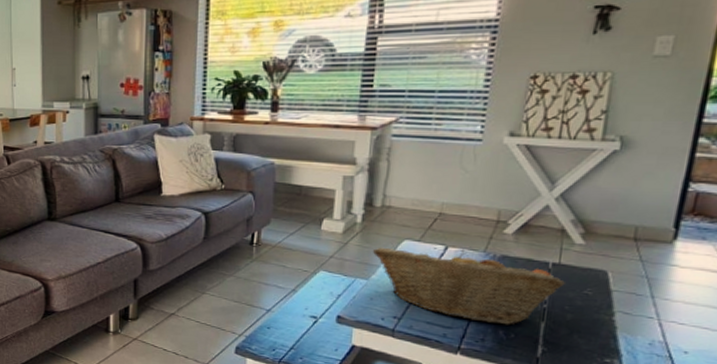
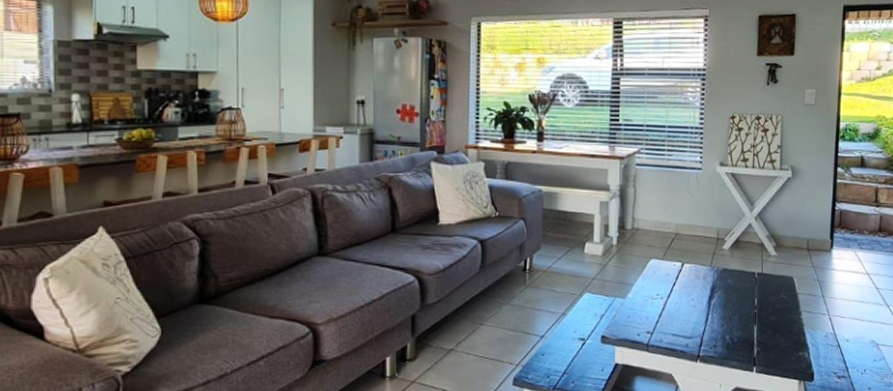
fruit basket: present [372,247,565,325] -> none [626,265,767,331]

